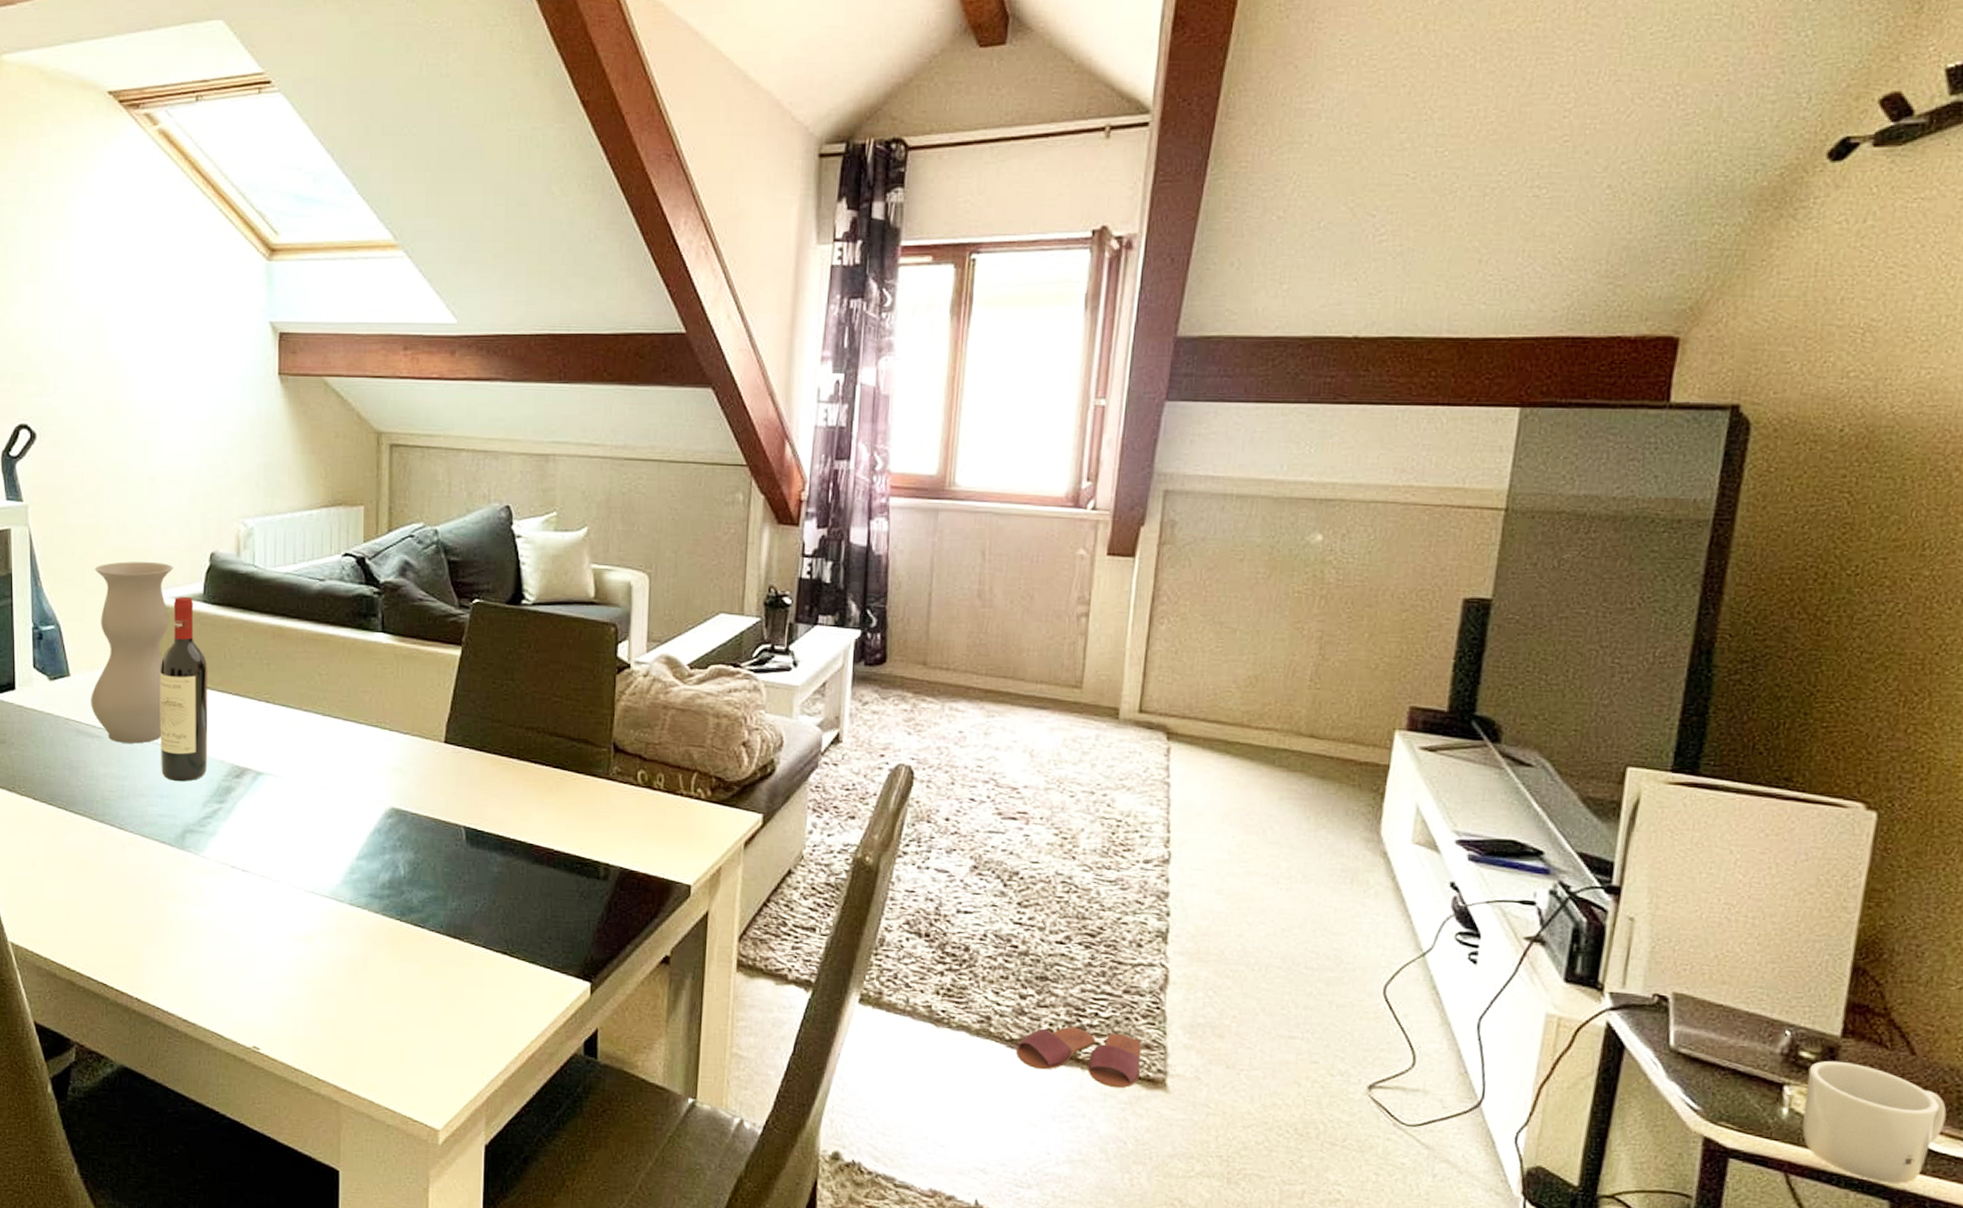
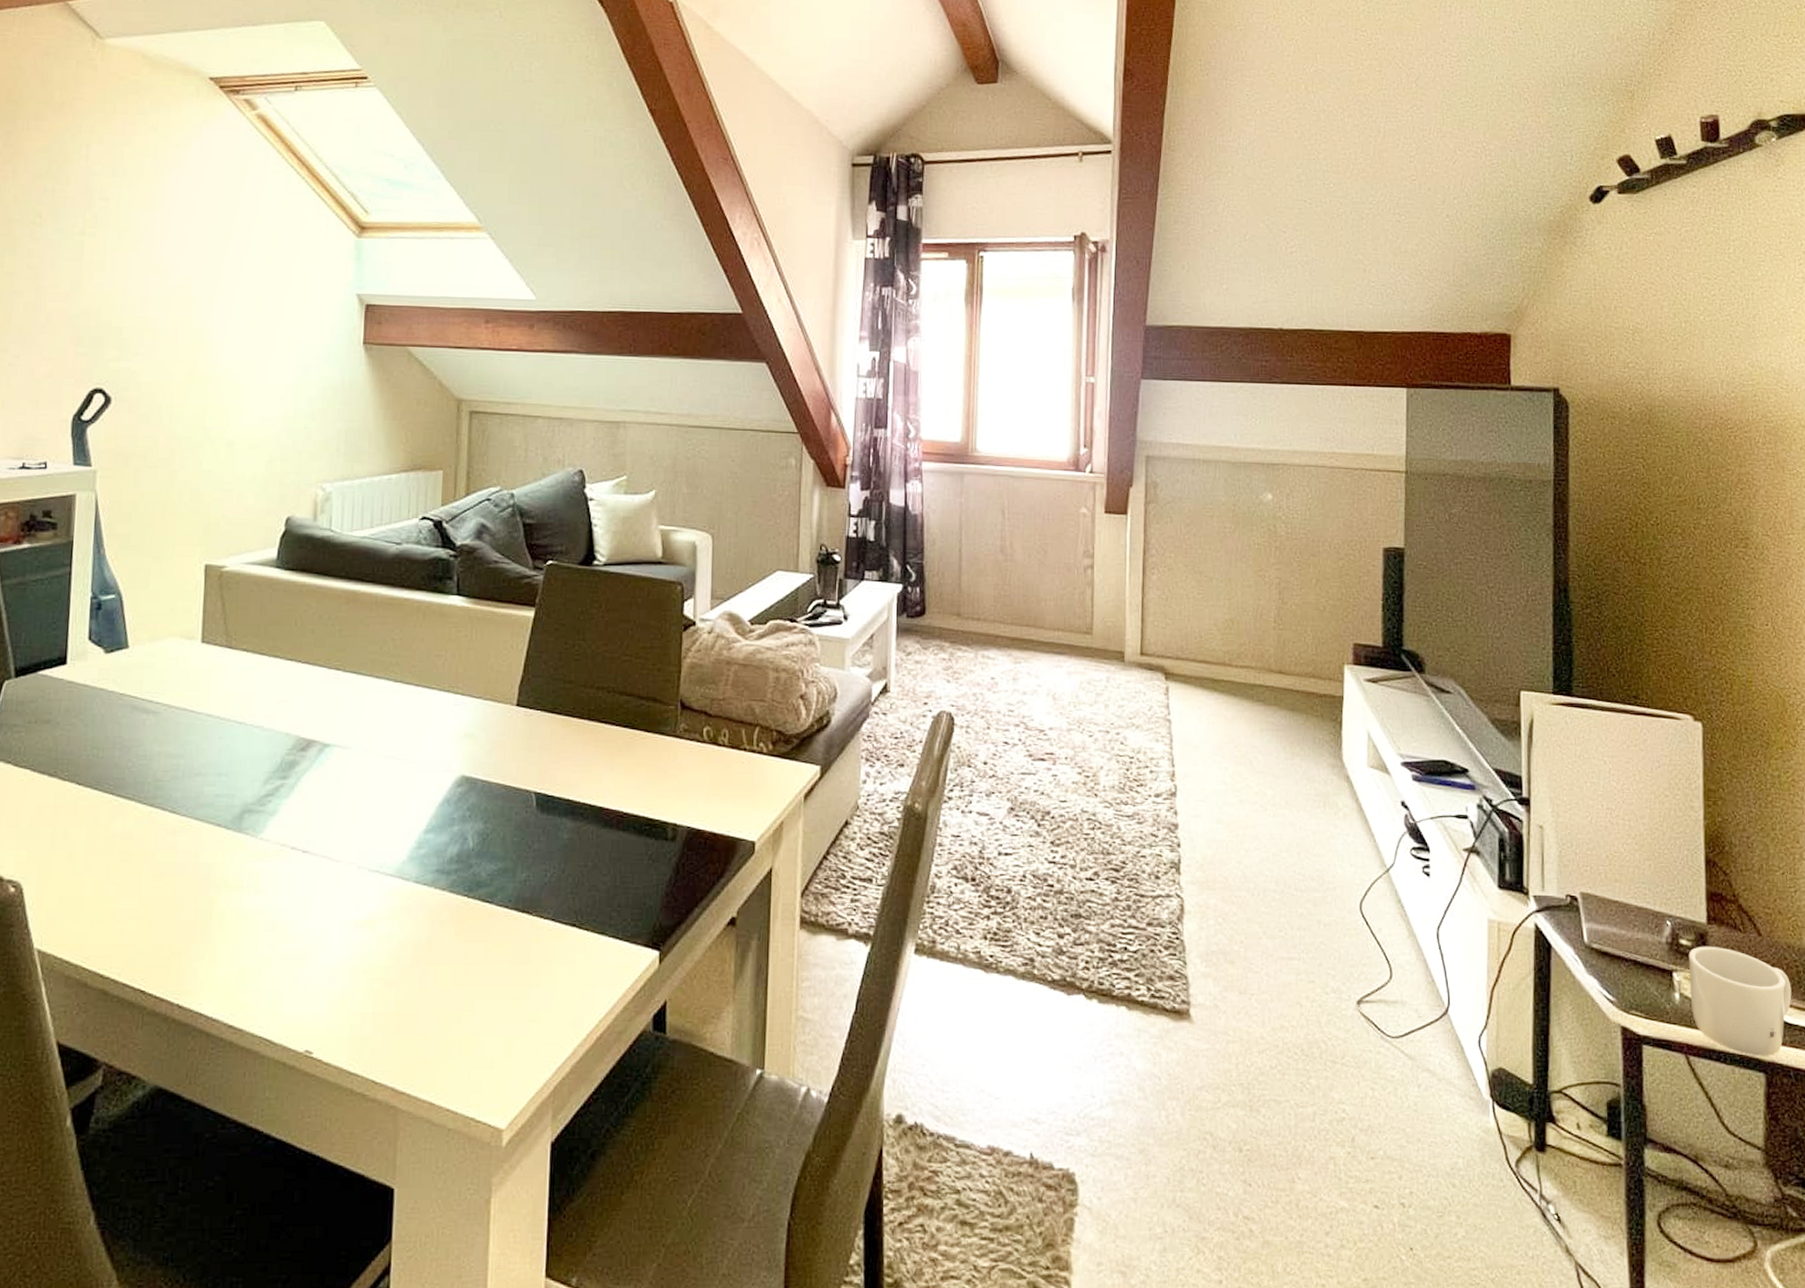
vase: present [91,561,174,744] -> none [149,527,248,718]
wine bottle: present [160,597,208,781] -> none [221,563,277,757]
slippers: present [1016,1026,1142,1089] -> none [1059,962,1167,1023]

